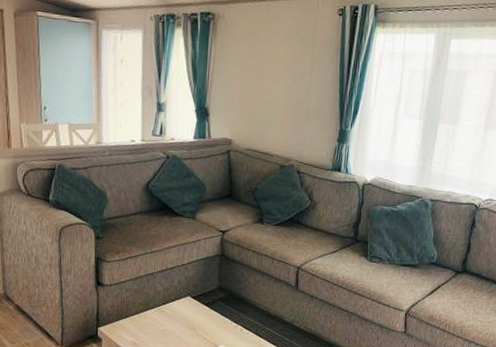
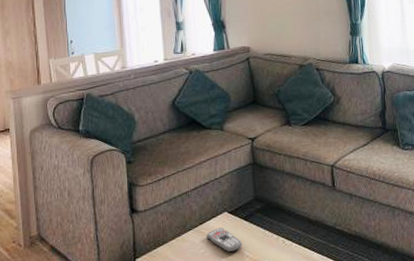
remote control: none [168,310,202,333] -> present [206,228,242,253]

